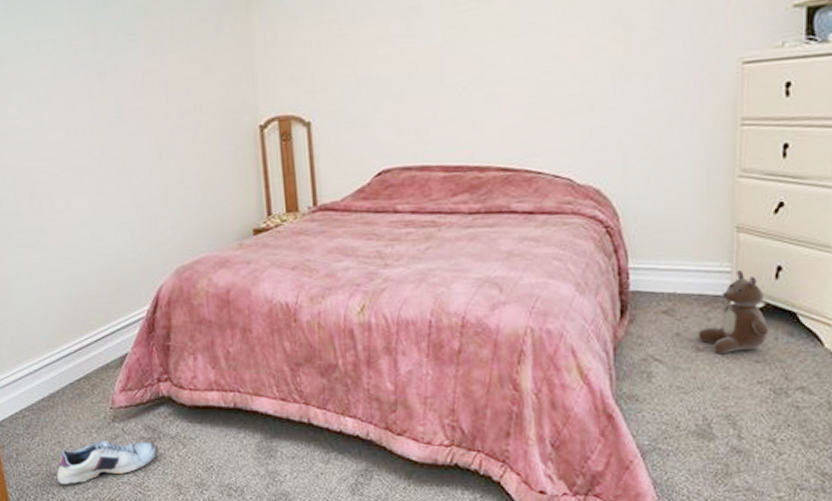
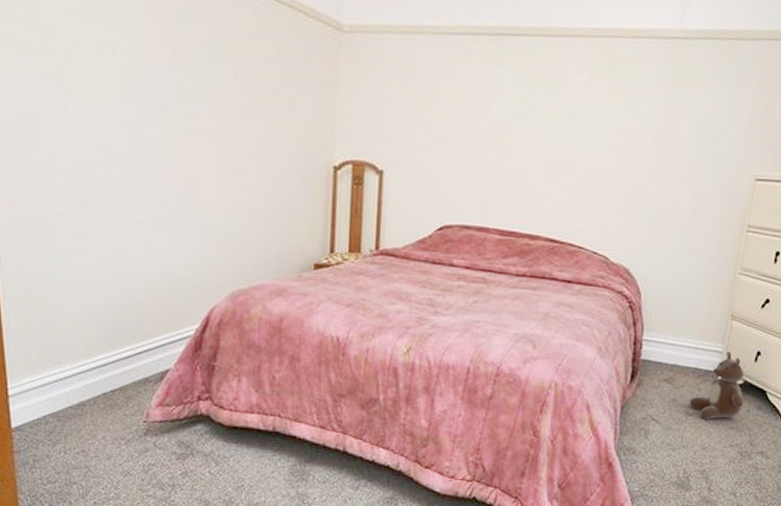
shoe: present [57,441,159,485] -> none [77,453,190,495]

